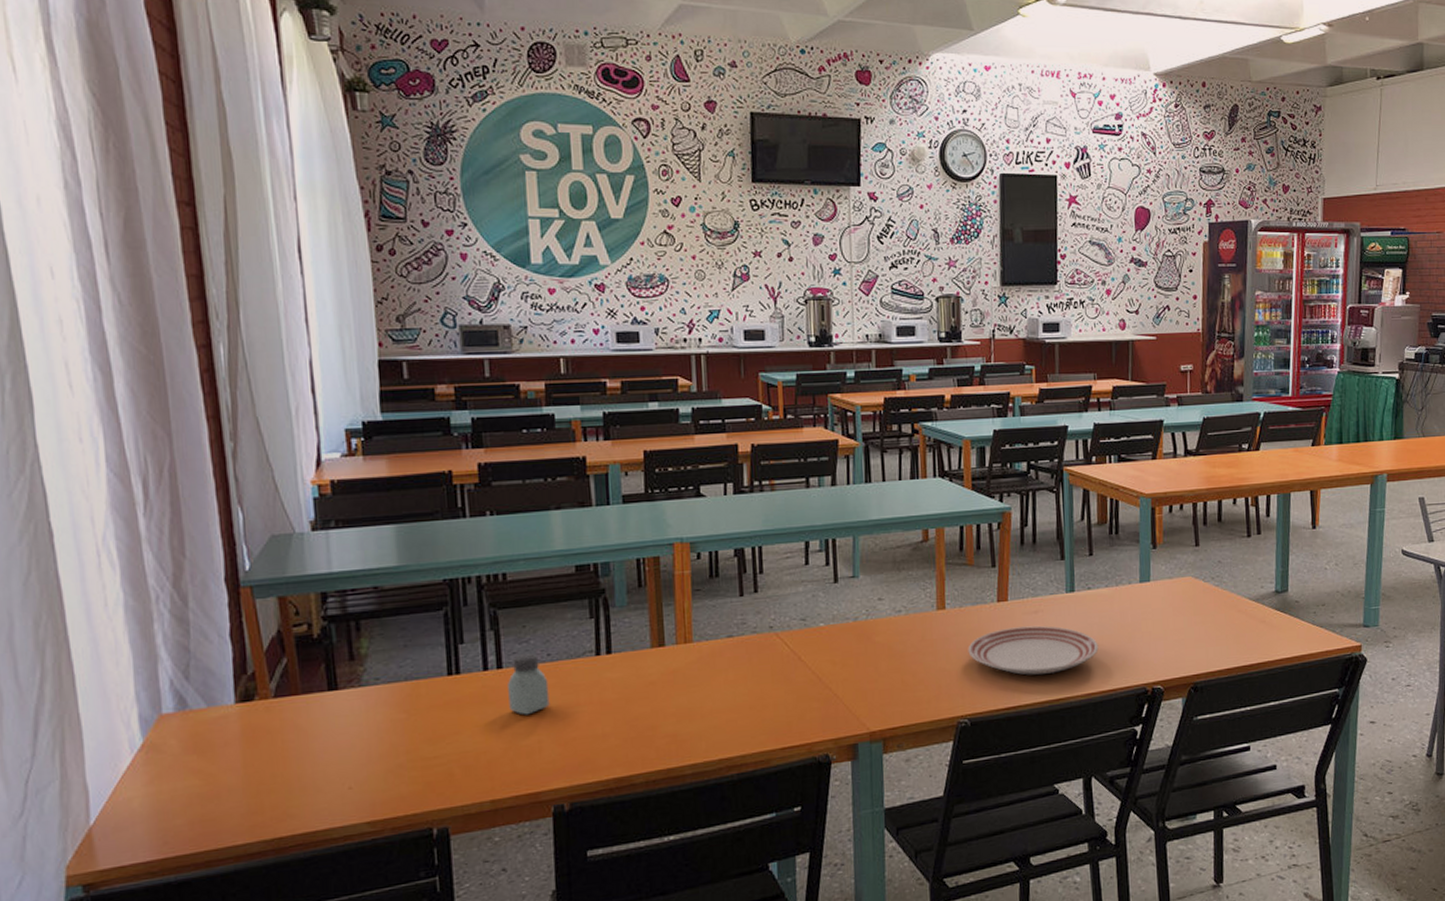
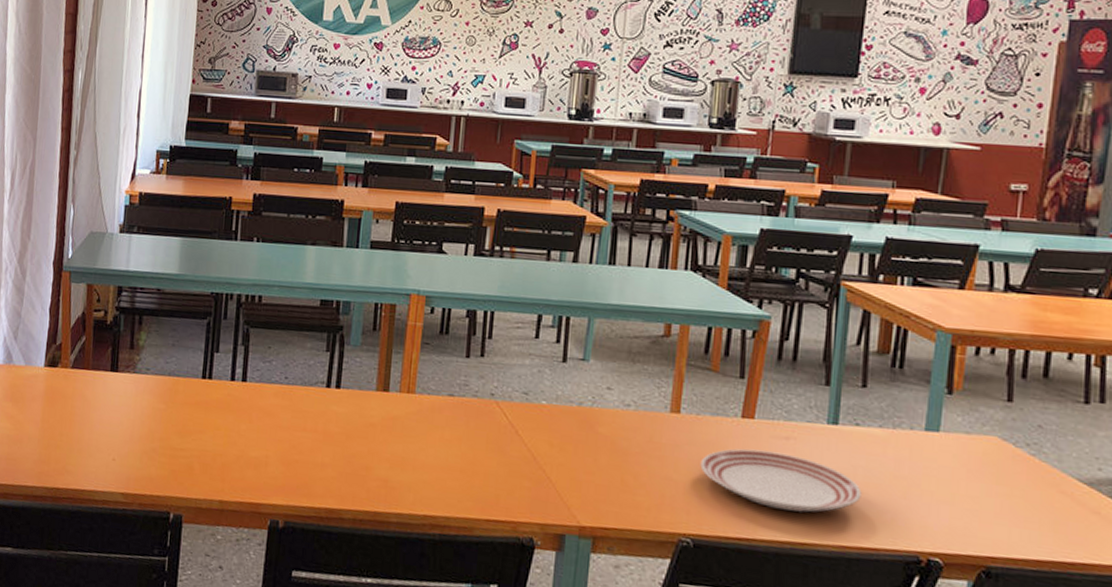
saltshaker: present [508,652,550,715] -> none [247,372,283,430]

